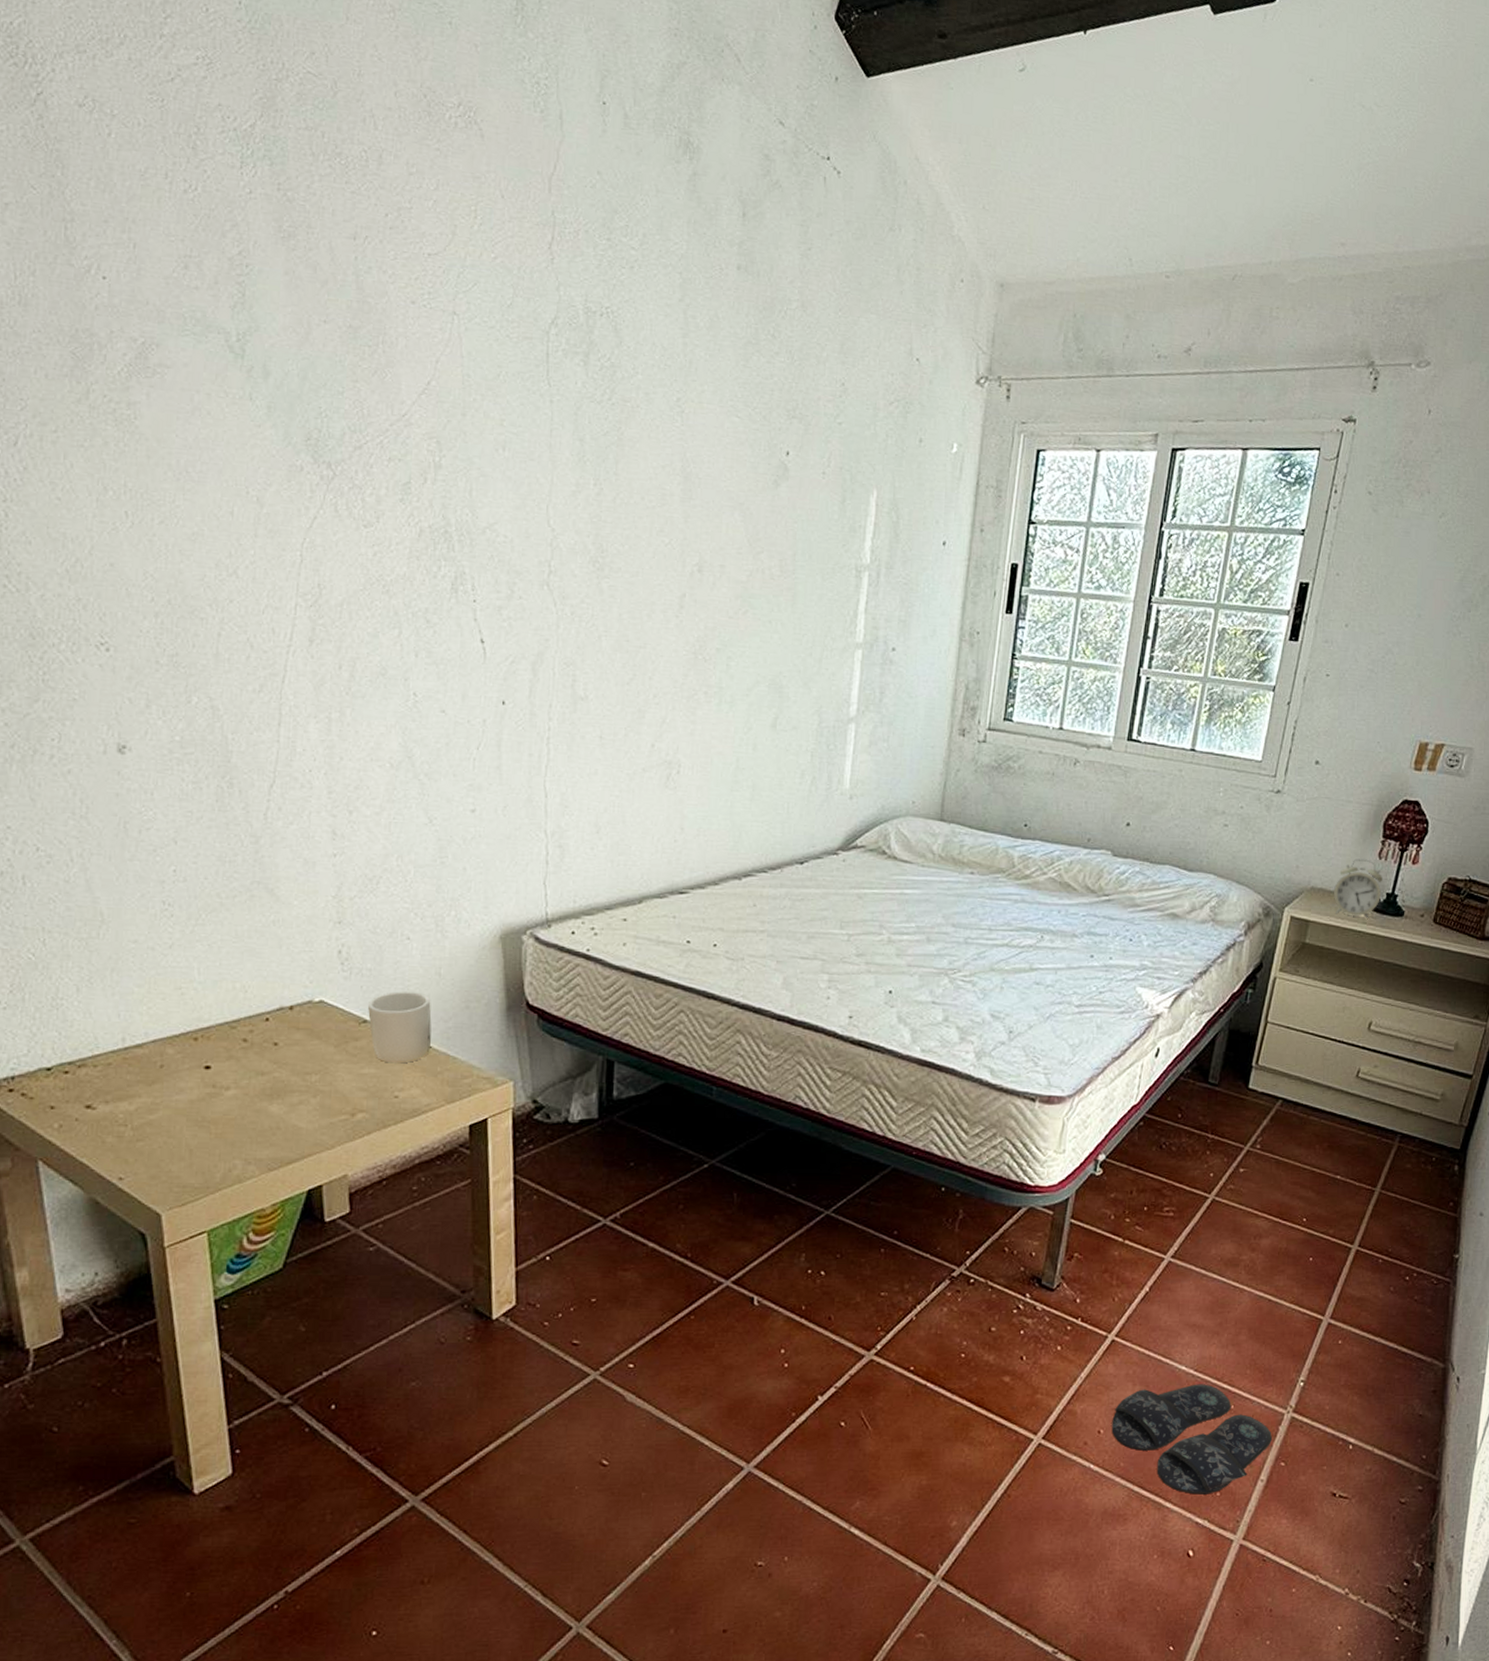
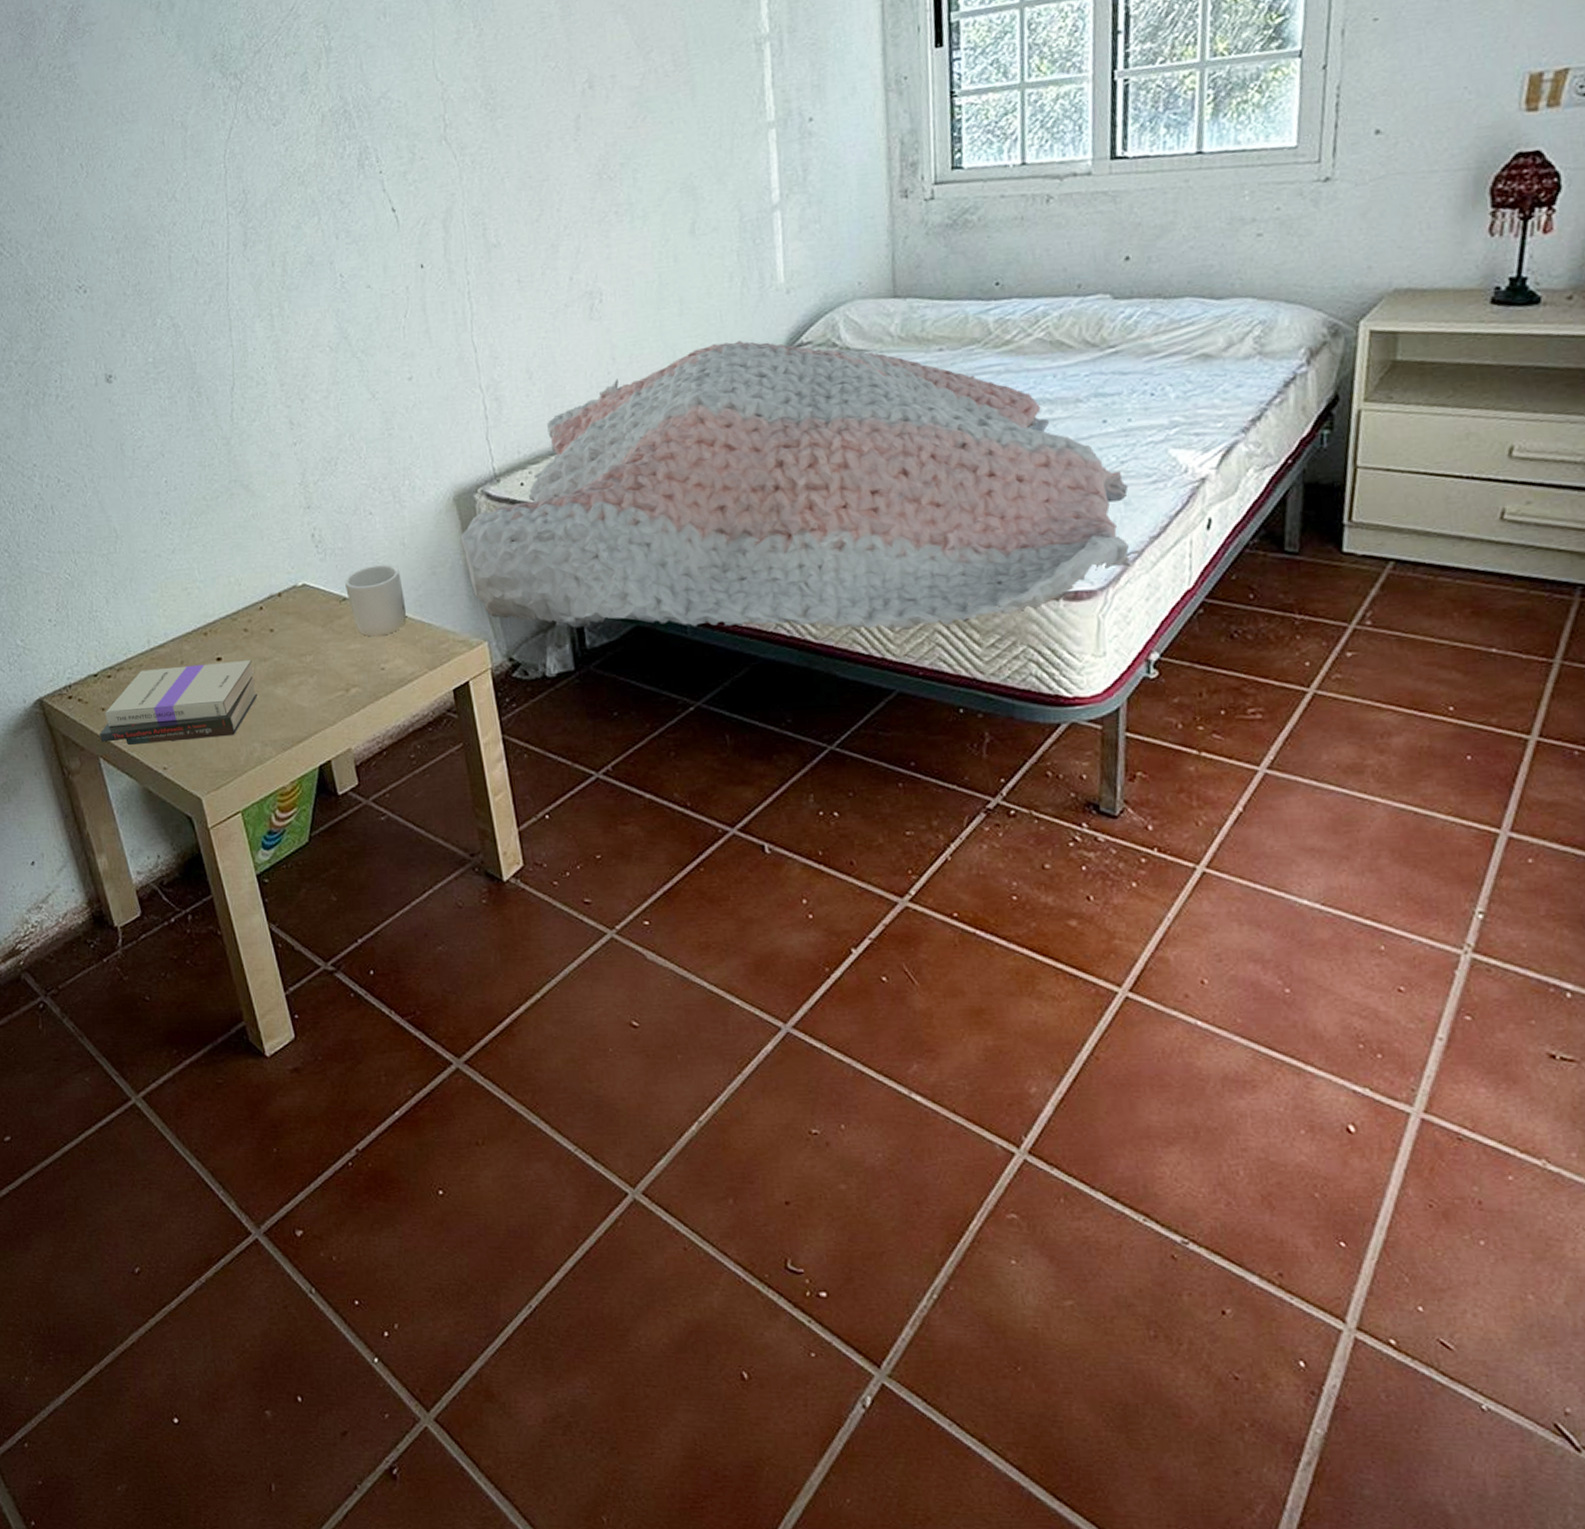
books: none [43,1070,249,1151] -> present [100,660,258,746]
blanket: none [501,832,1105,1114] -> present [460,339,1143,631]
slippers: present [1111,1384,1272,1495] -> none [1217,920,1447,1057]
alarm clock: present [1333,858,1383,920] -> none [1427,239,1501,318]

